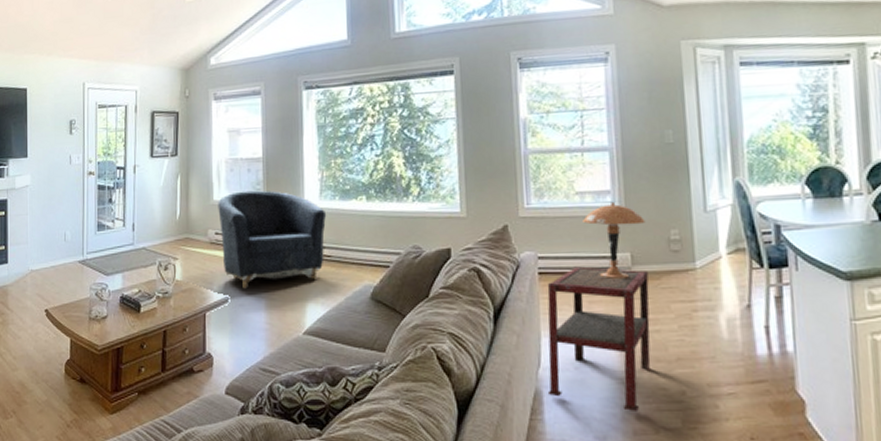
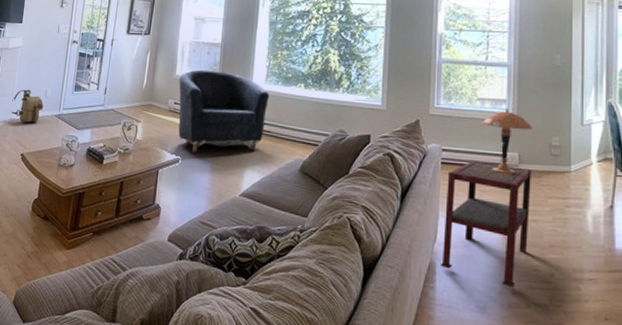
backpack: none [26,234,65,273] -> present [10,89,44,123]

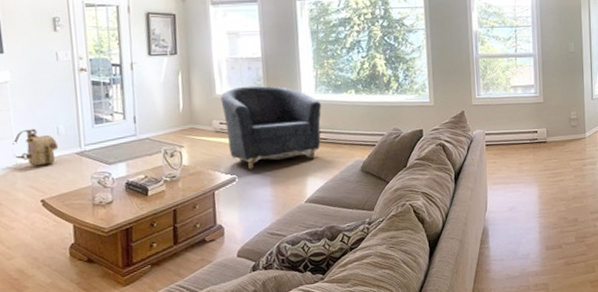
side table: present [440,160,531,288] -> none [491,139,558,236]
table lamp: present [482,110,533,175] -> none [516,94,556,147]

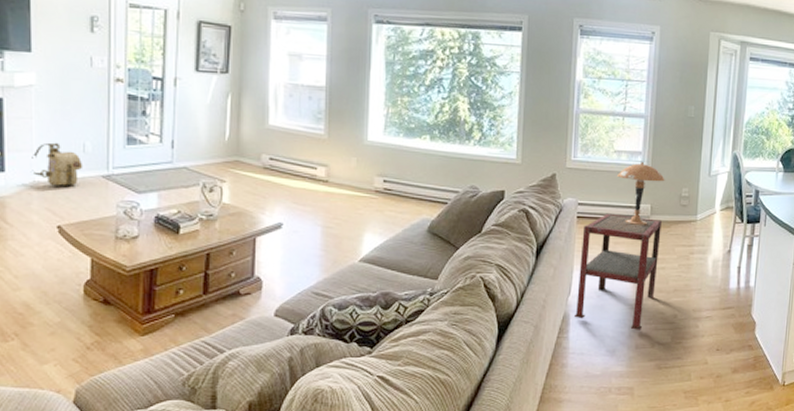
armchair: present [220,85,322,169] -> none [273,118,390,216]
side table: none [491,139,558,236] -> present [573,213,662,331]
table lamp: none [516,94,556,147] -> present [617,162,665,226]

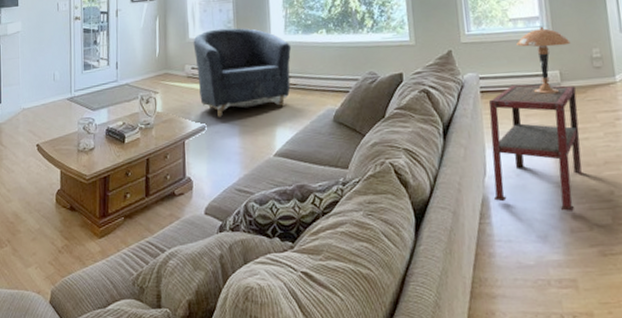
backpack: present [30,142,83,186] -> none [18,75,54,111]
armchair: none [273,118,390,216] -> present [193,28,292,117]

